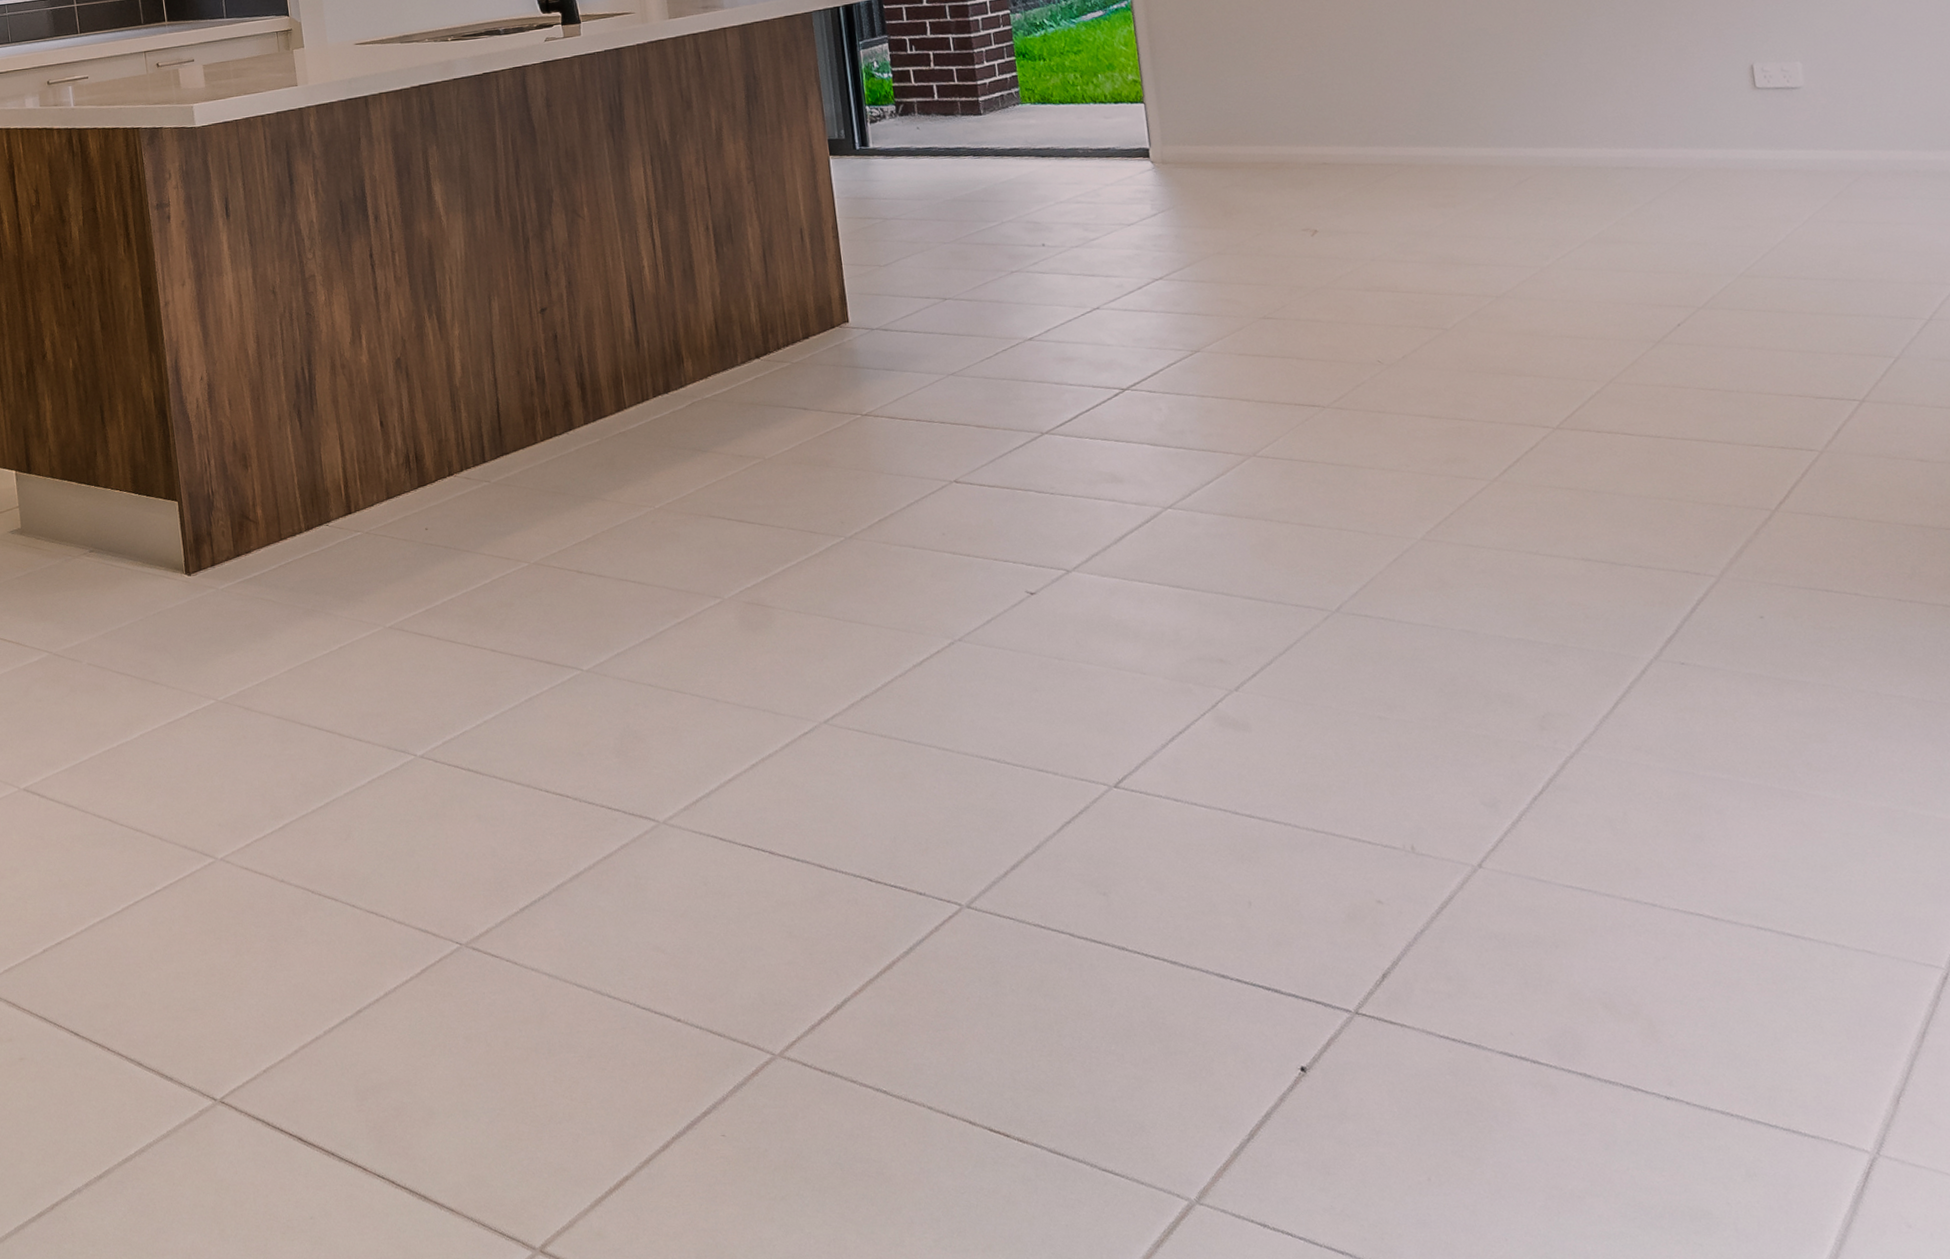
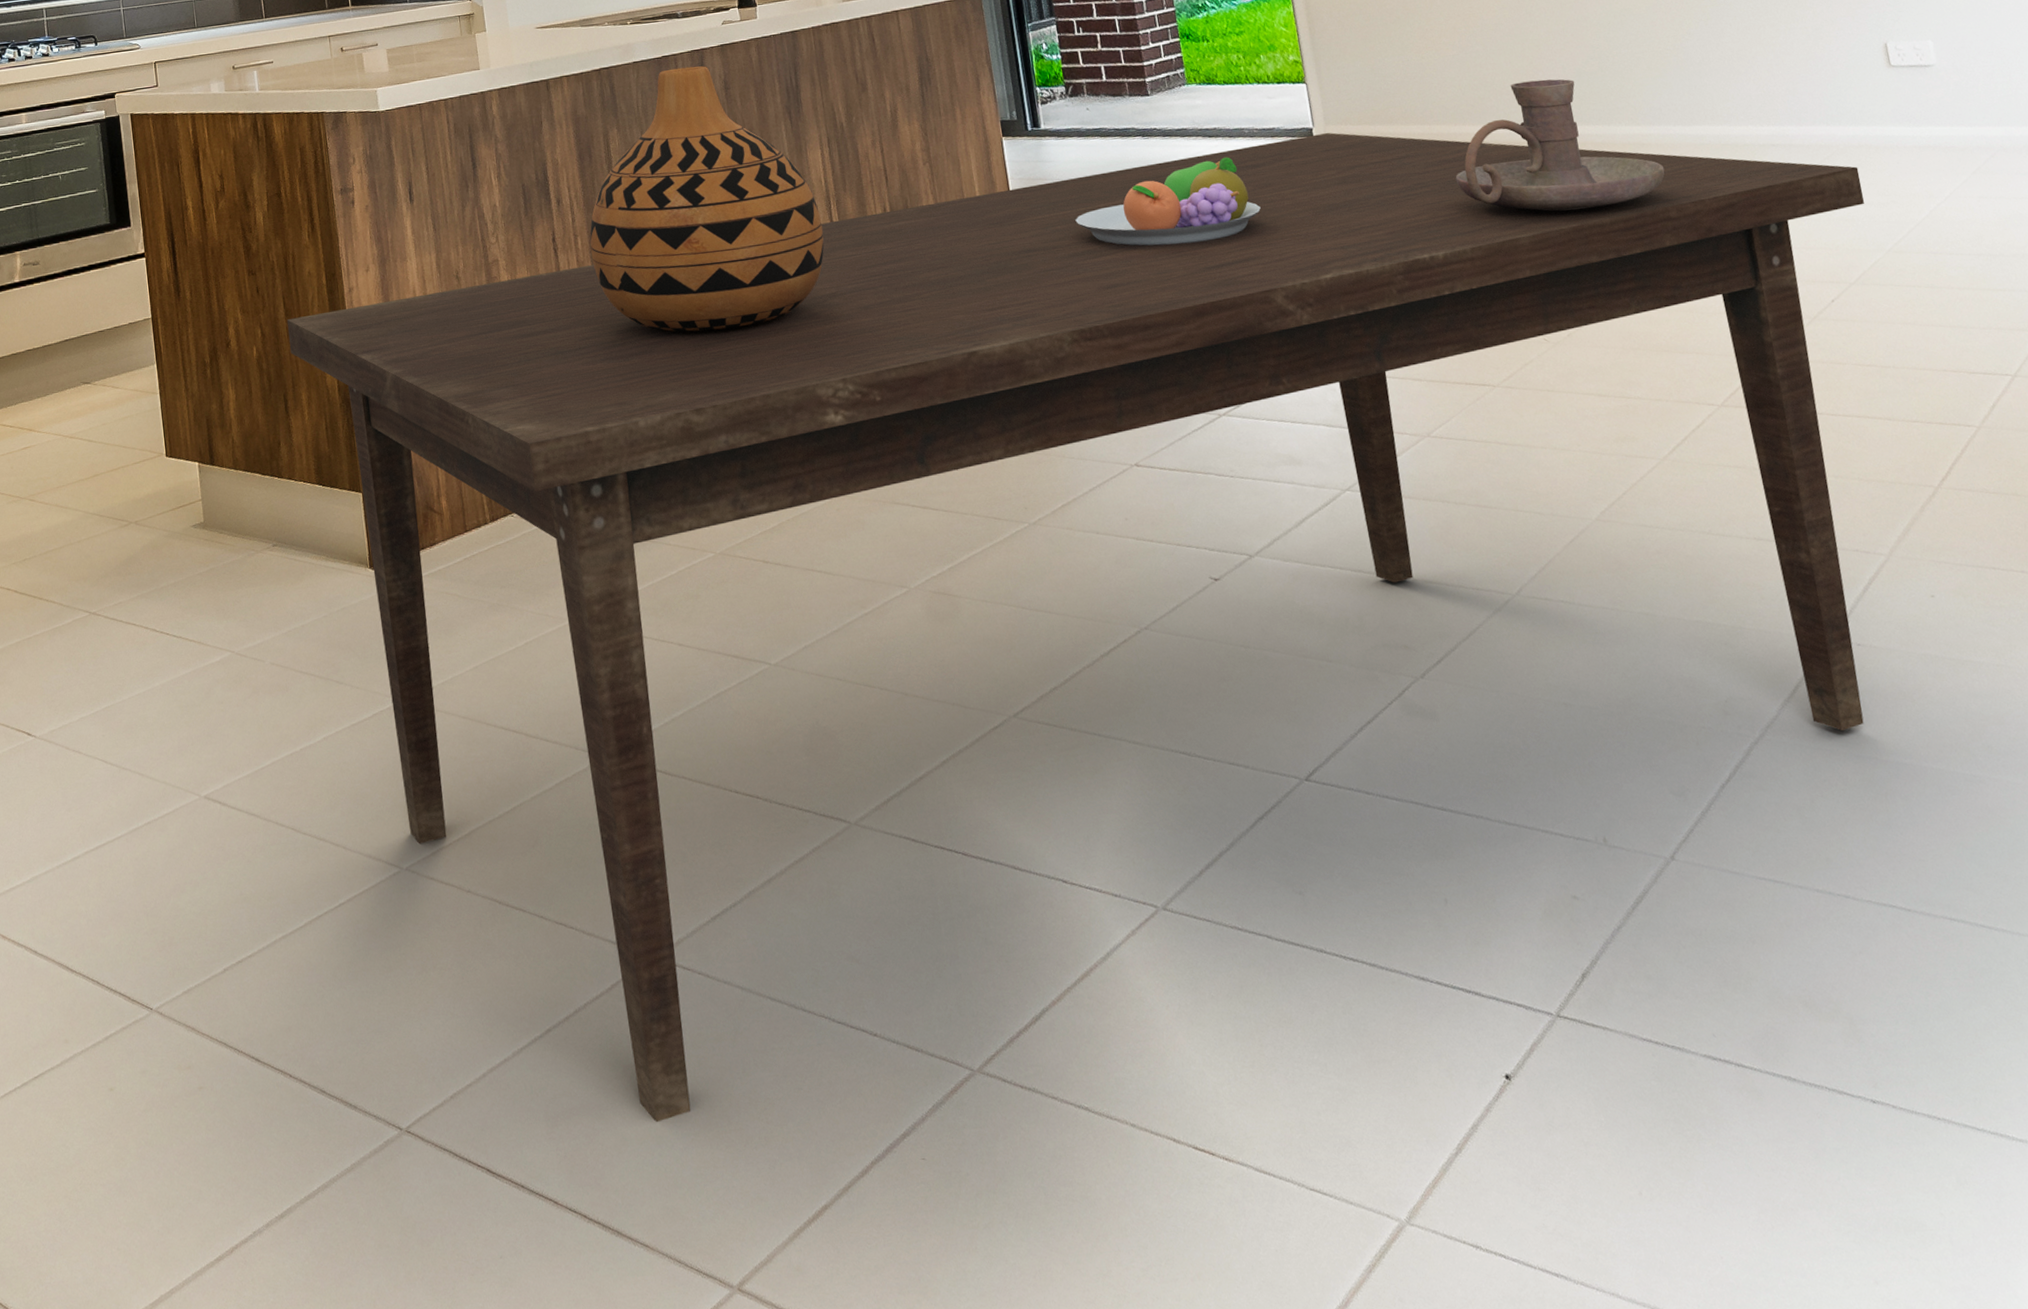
dining table: none [102,152,1719,1098] -> present [286,132,1864,1123]
vase: none [407,83,645,348] -> present [590,66,824,332]
fruit bowl: none [901,177,1092,266] -> present [1075,157,1261,246]
candle holder: none [1294,100,1513,234] -> present [1455,79,1665,211]

